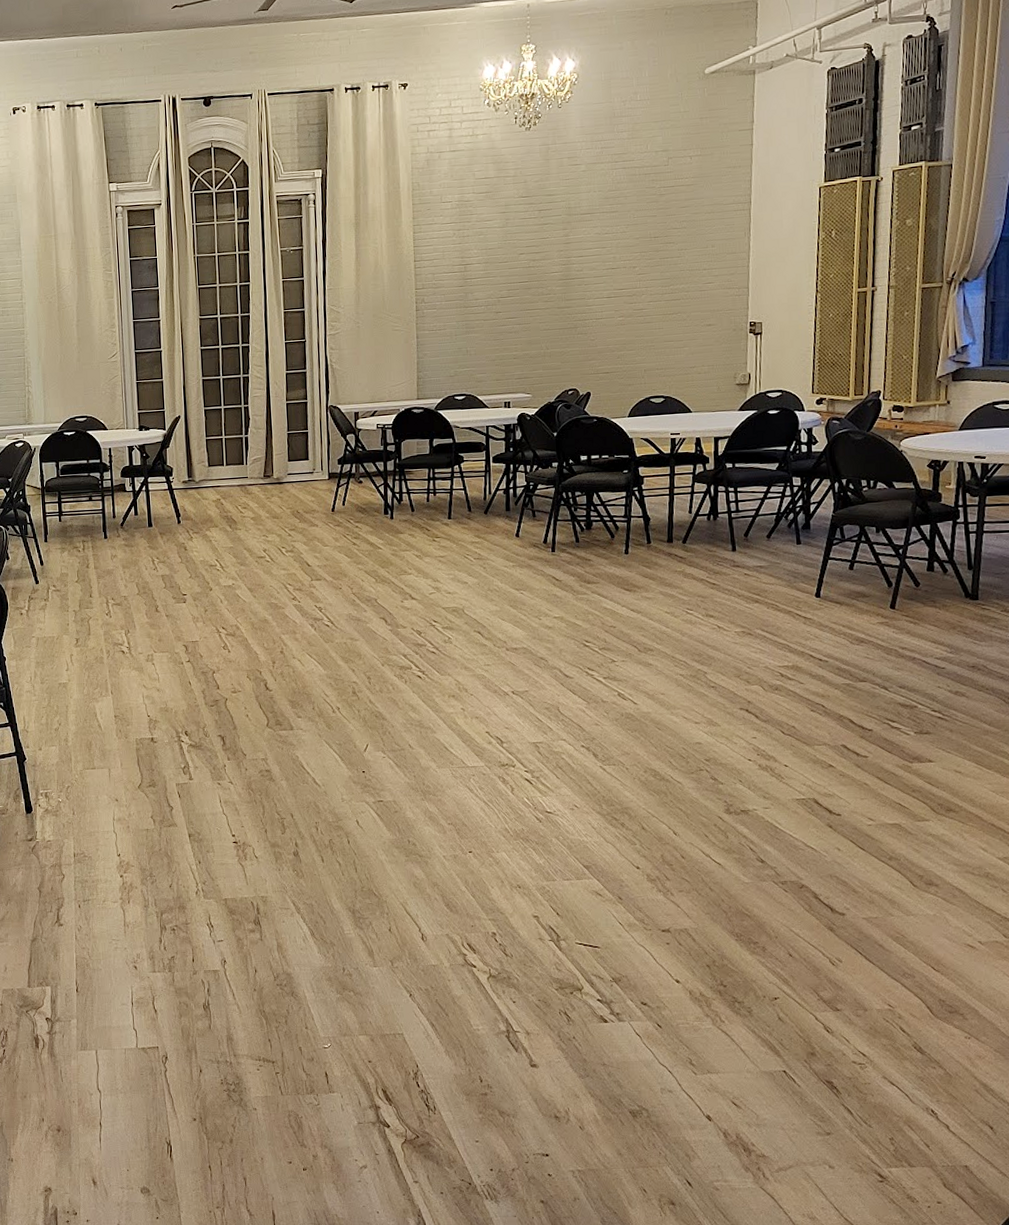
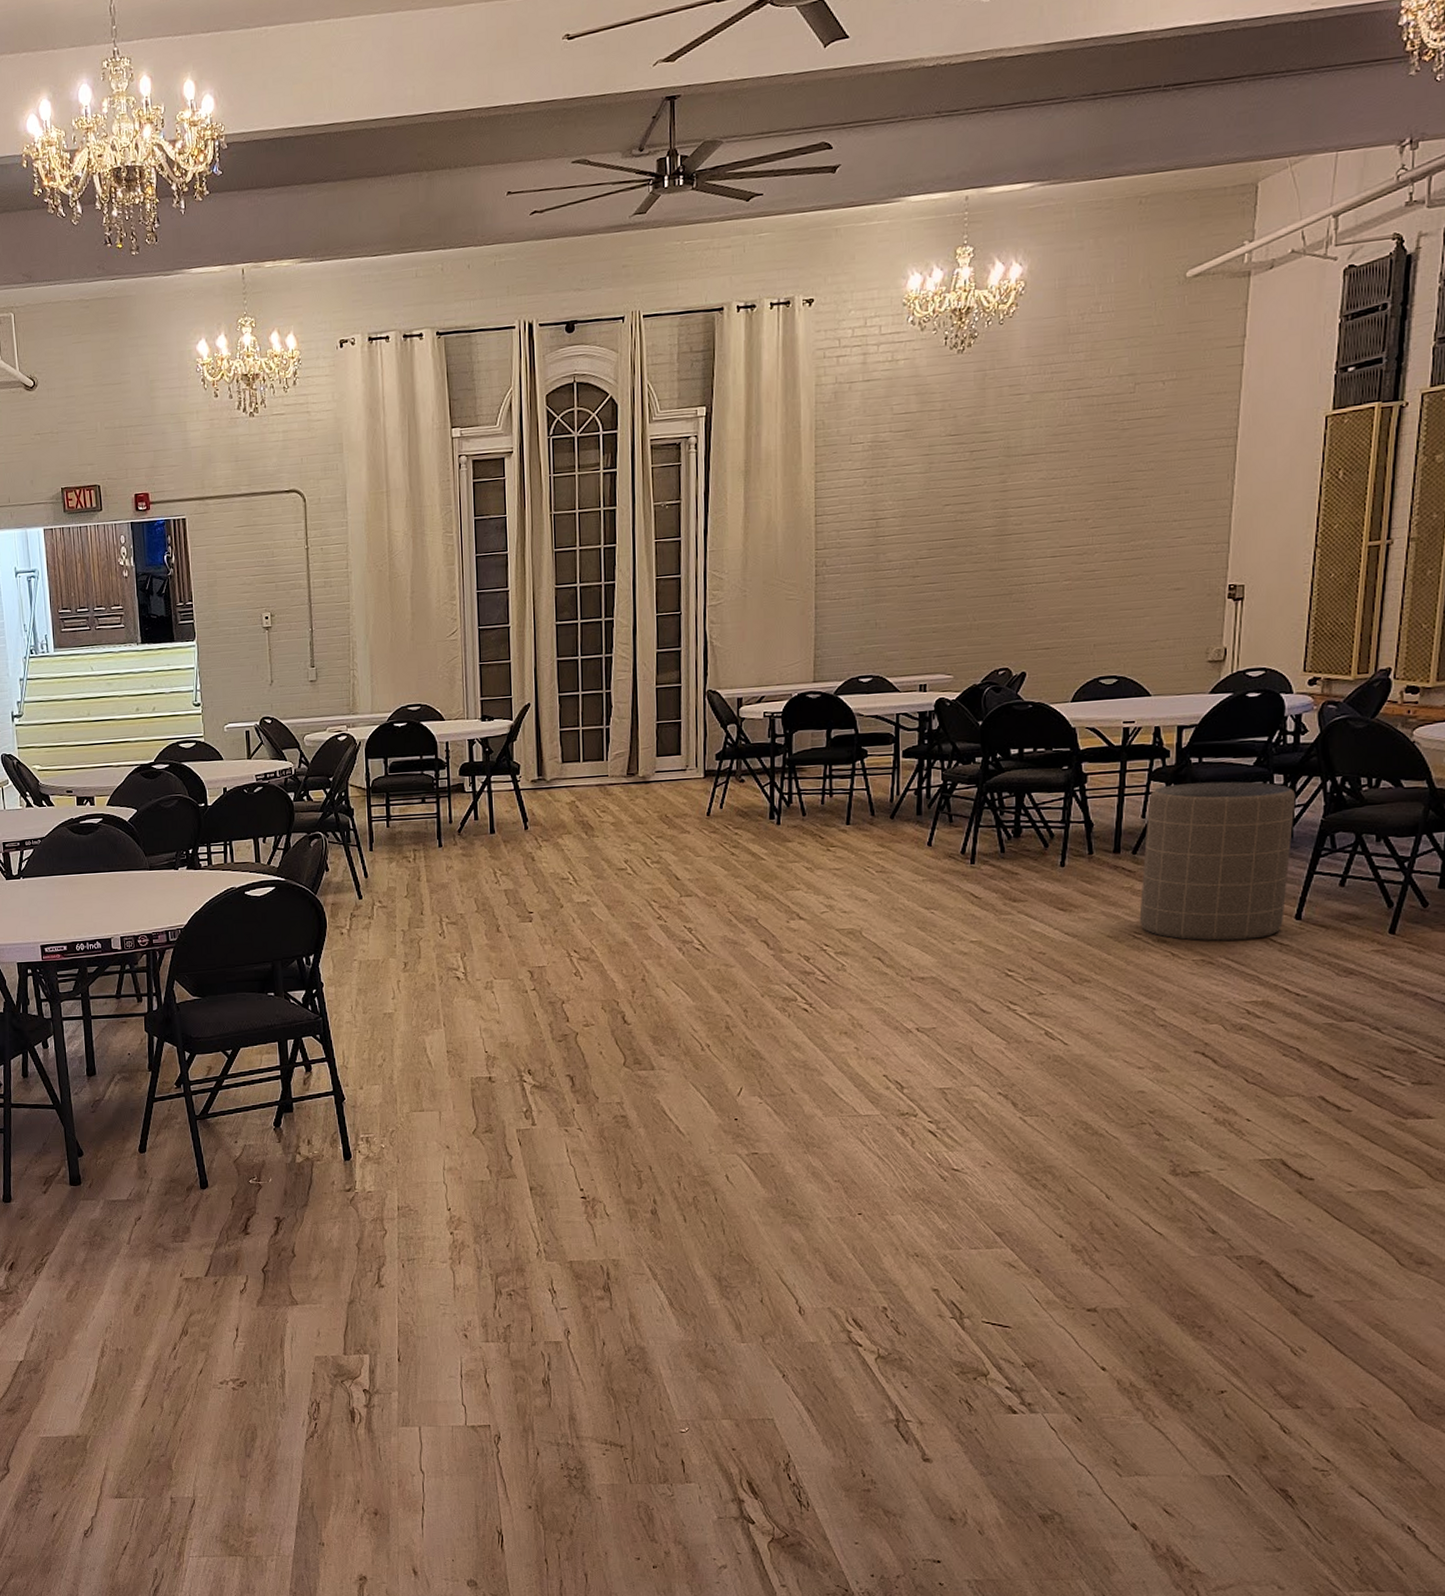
trash can: none [690,483,811,616] -> present [1139,781,1296,941]

